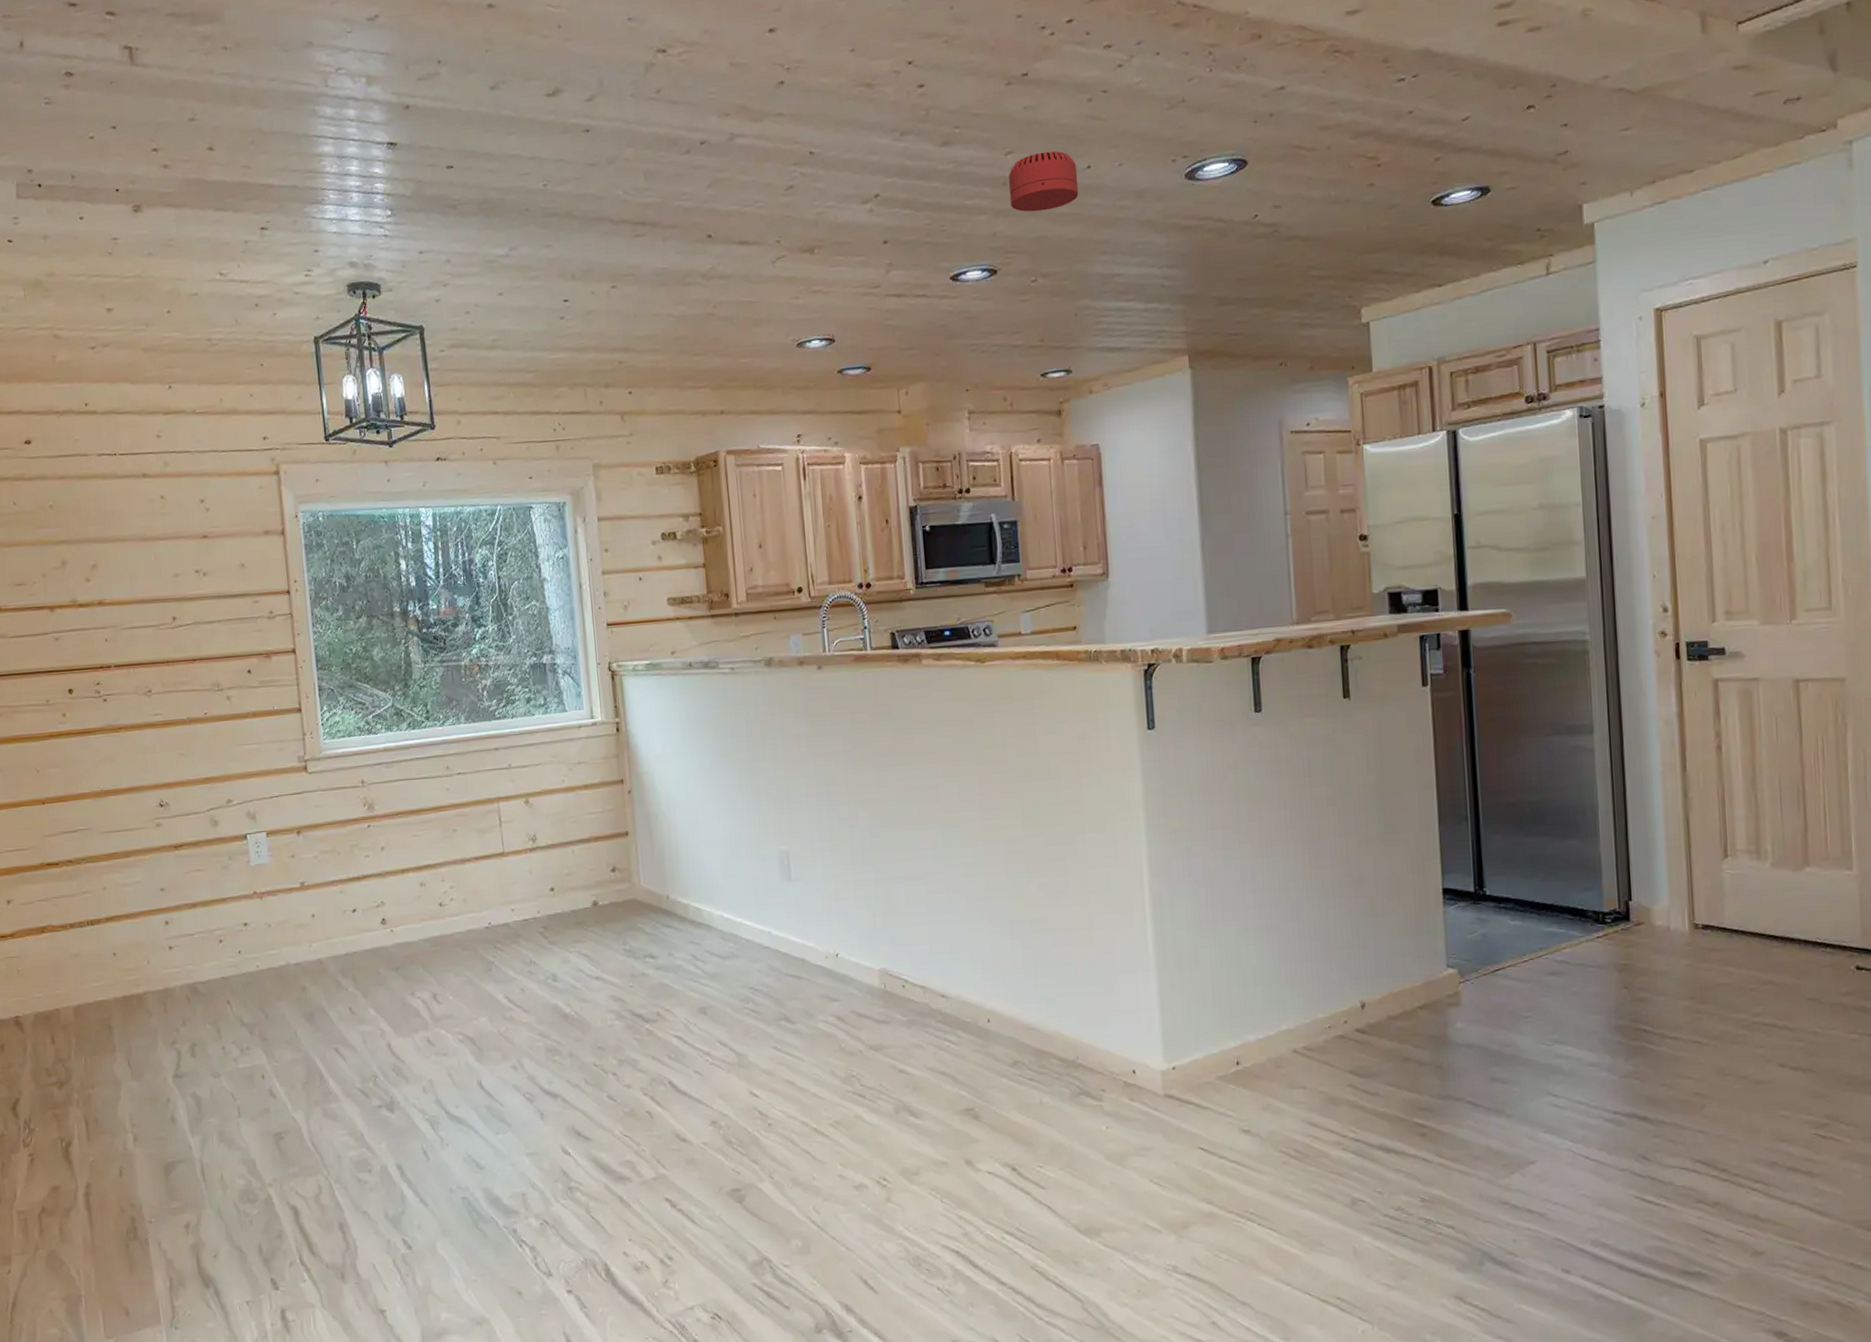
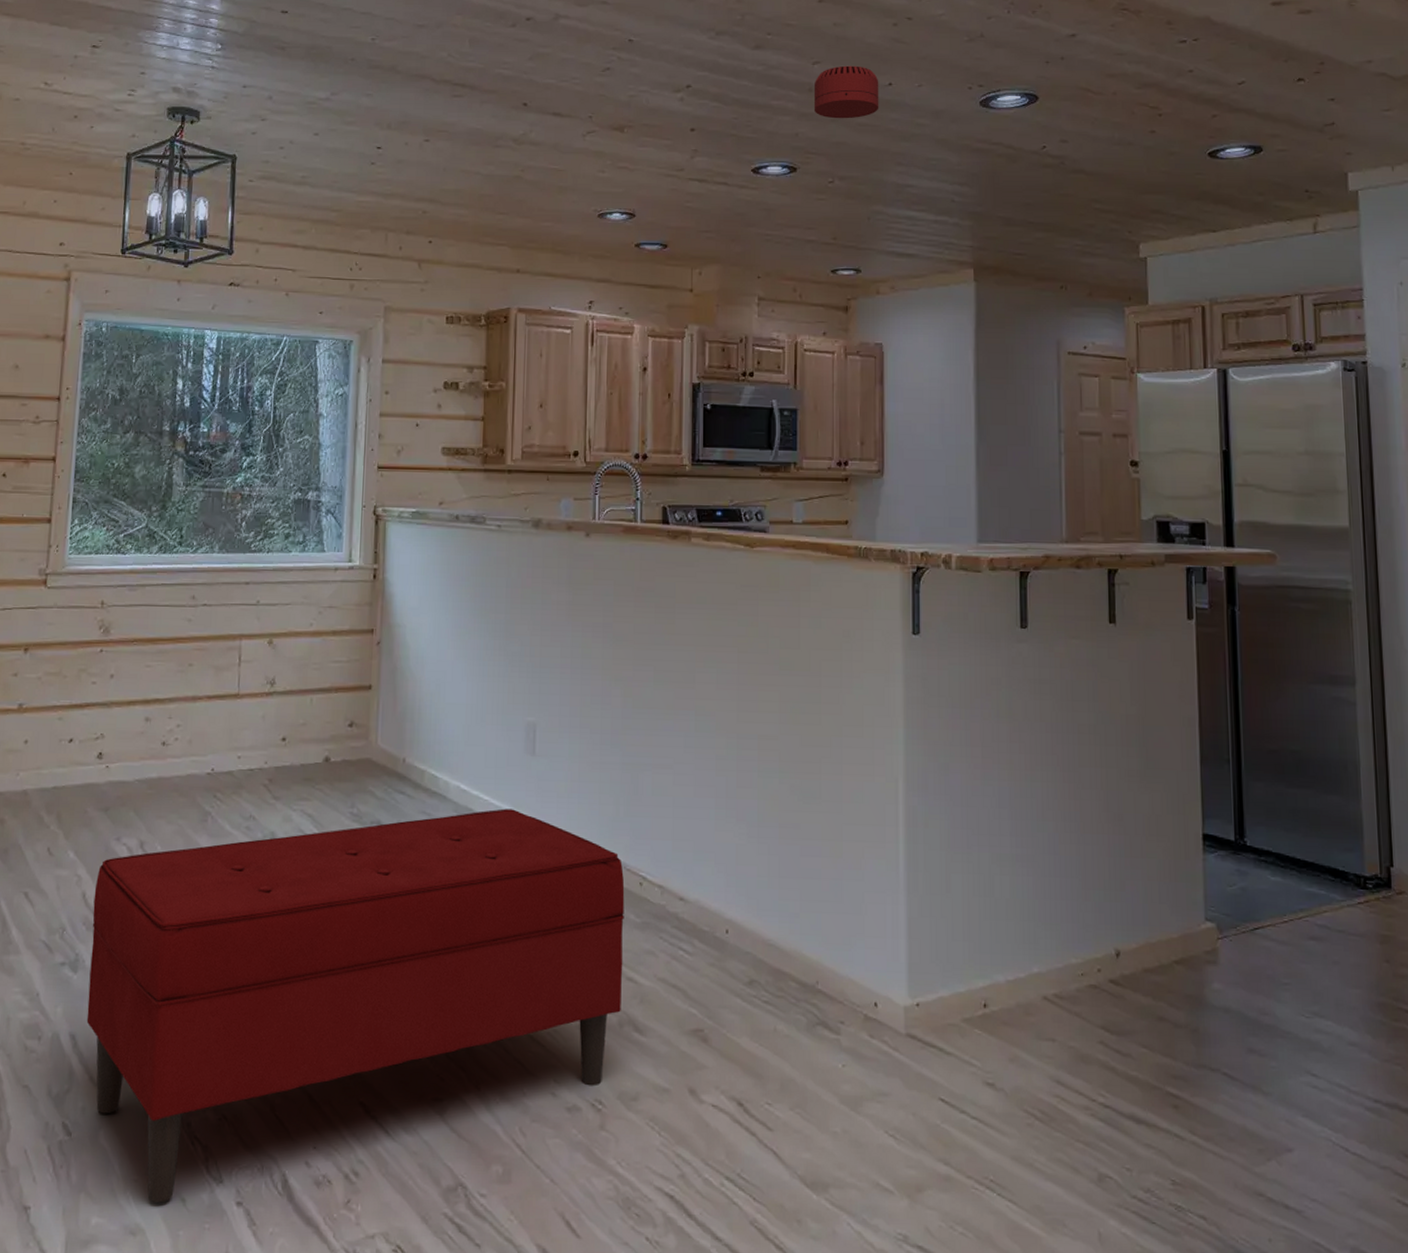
bench: none [398,931,896,1297] -> present [86,808,625,1203]

